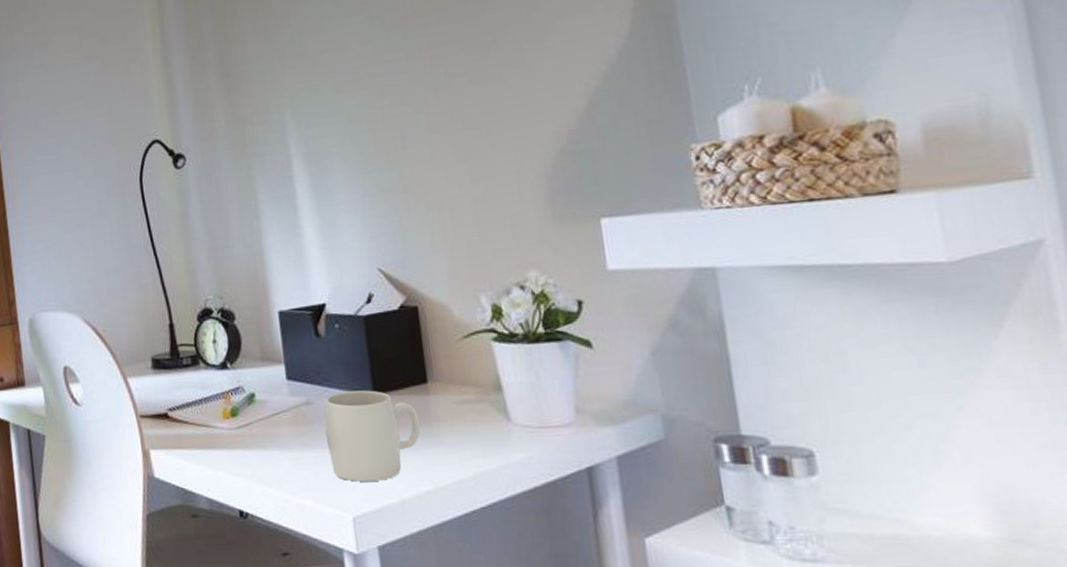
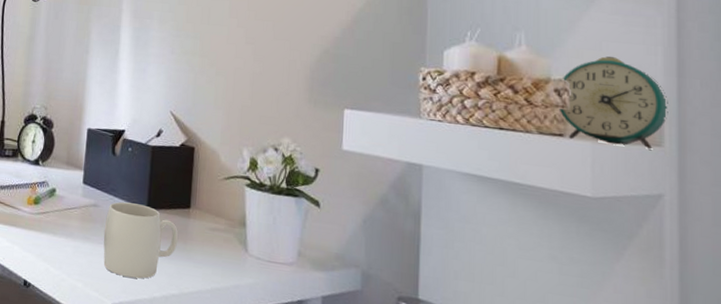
alarm clock: none [879,75,1034,195] -> present [558,56,668,150]

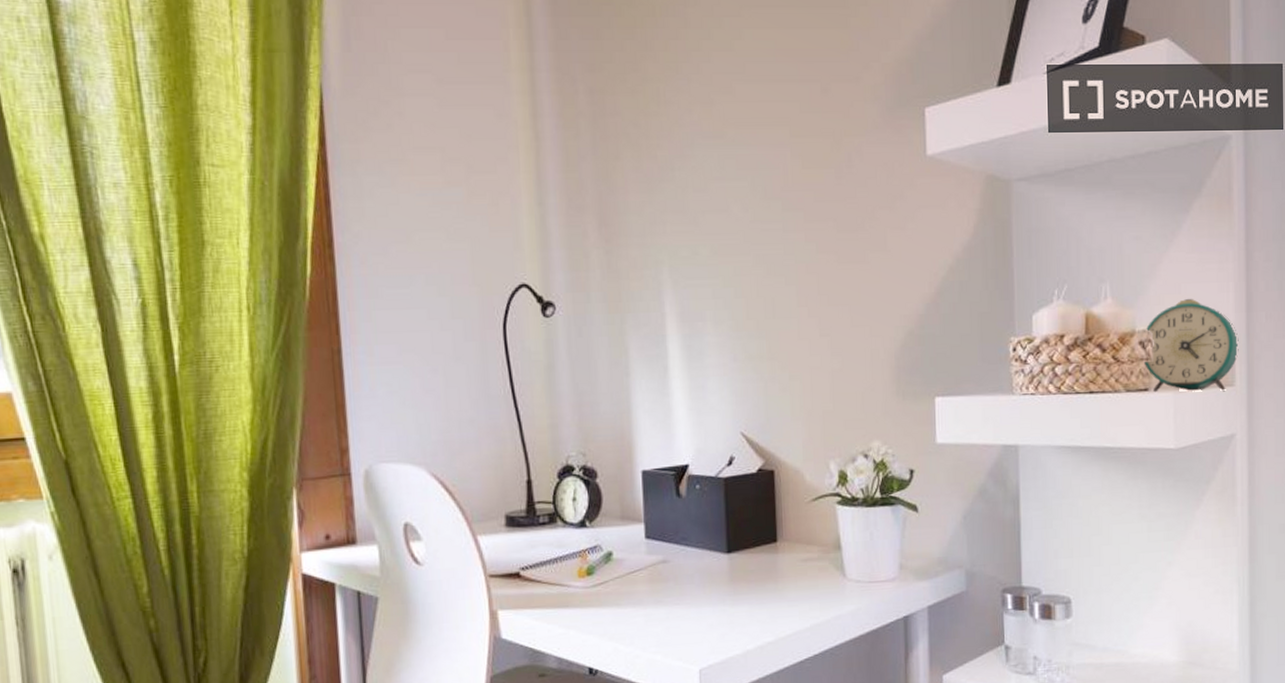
mug: present [103,202,179,279] -> none [678,549,768,636]

